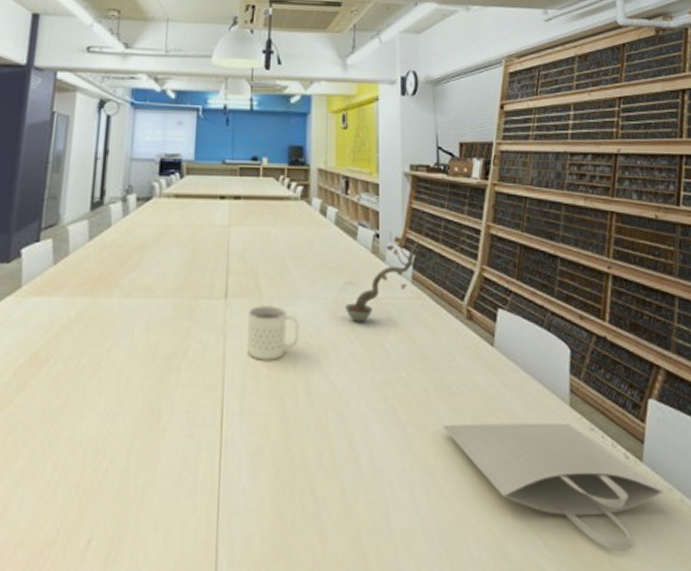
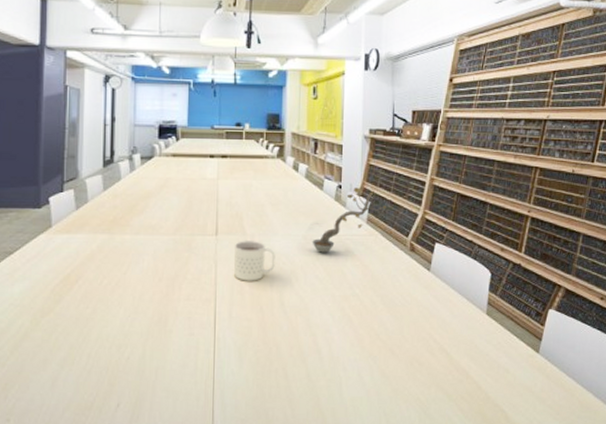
tote bag: present [443,422,664,551] -> none [386,326,553,413]

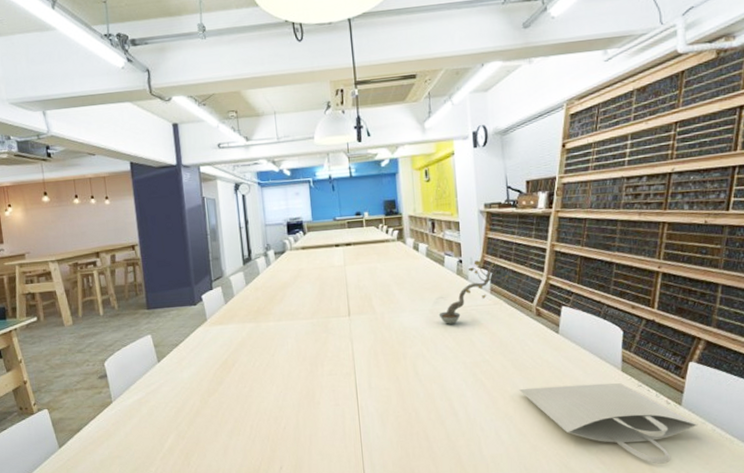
mug: present [234,241,275,281] -> none [367,318,406,355]
tote bag: none [386,326,553,413] -> present [519,383,698,464]

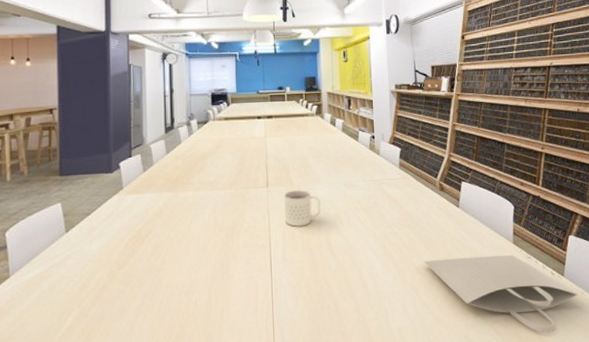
mug: none [367,318,406,355] -> present [284,190,321,227]
plant: present [438,254,508,324] -> none [352,131,415,197]

